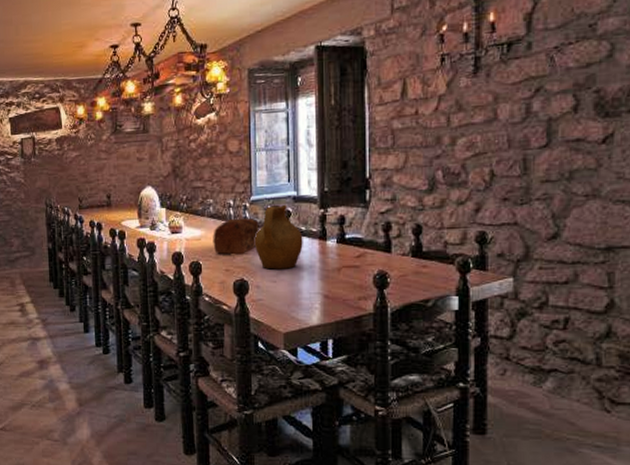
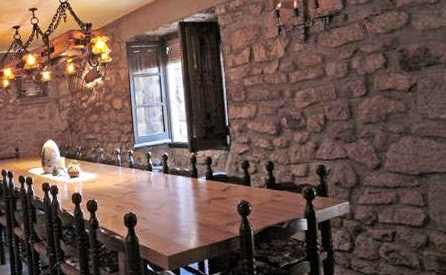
bread loaf: present [213,217,260,255] -> none [105,162,144,194]
pitcher: present [255,204,303,270] -> none [139,150,179,204]

